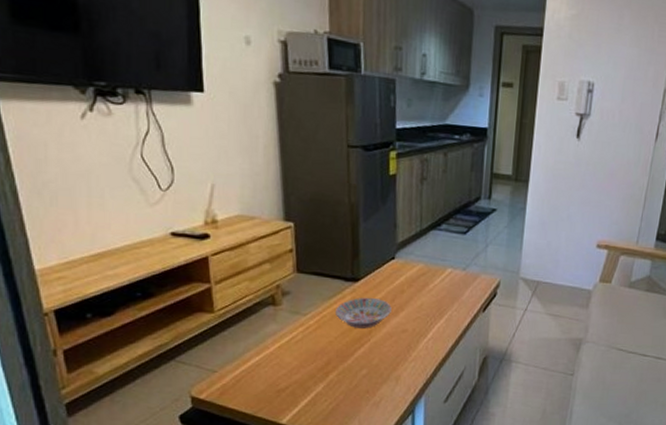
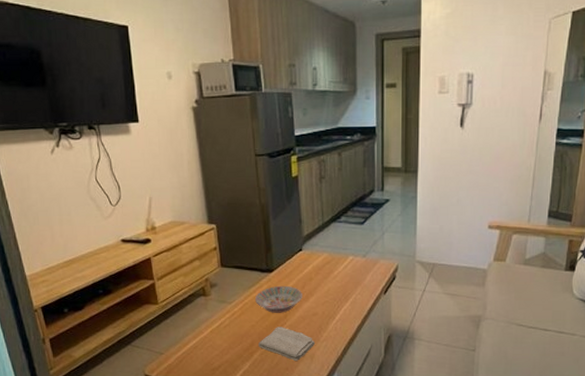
washcloth: none [336,344,403,384] -> present [259,327,316,362]

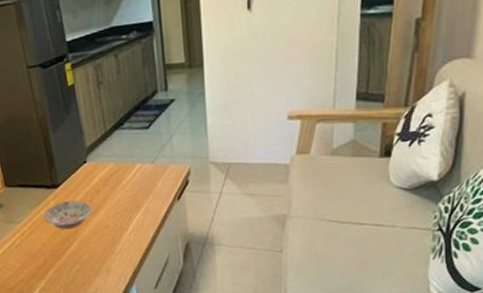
washcloth: present [259,327,316,362] -> none [52,242,110,277]

